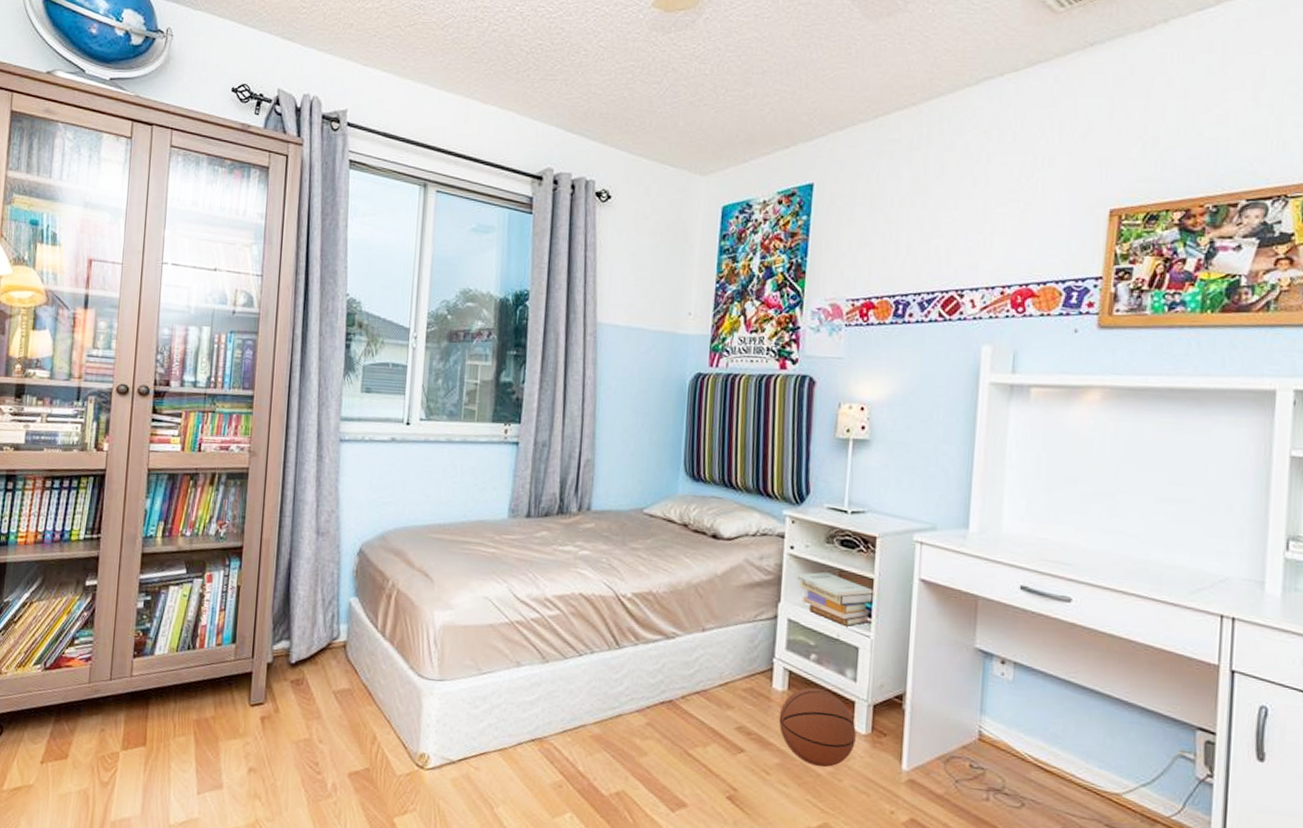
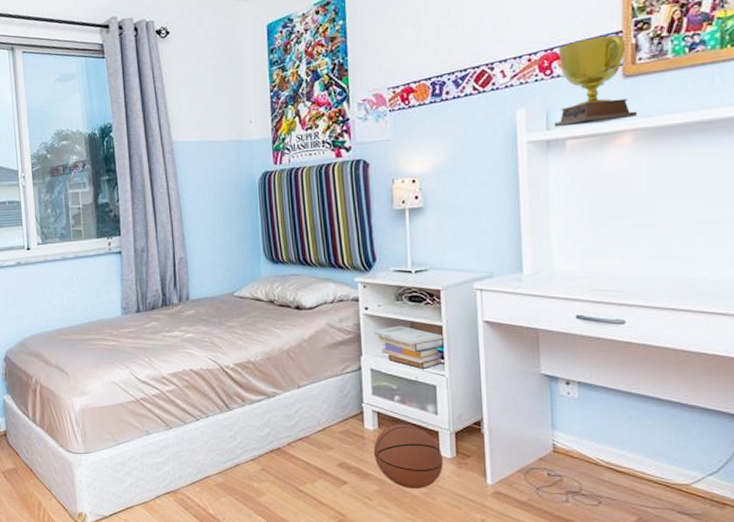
trophy: none [1020,279,1109,375] -> present [554,35,638,128]

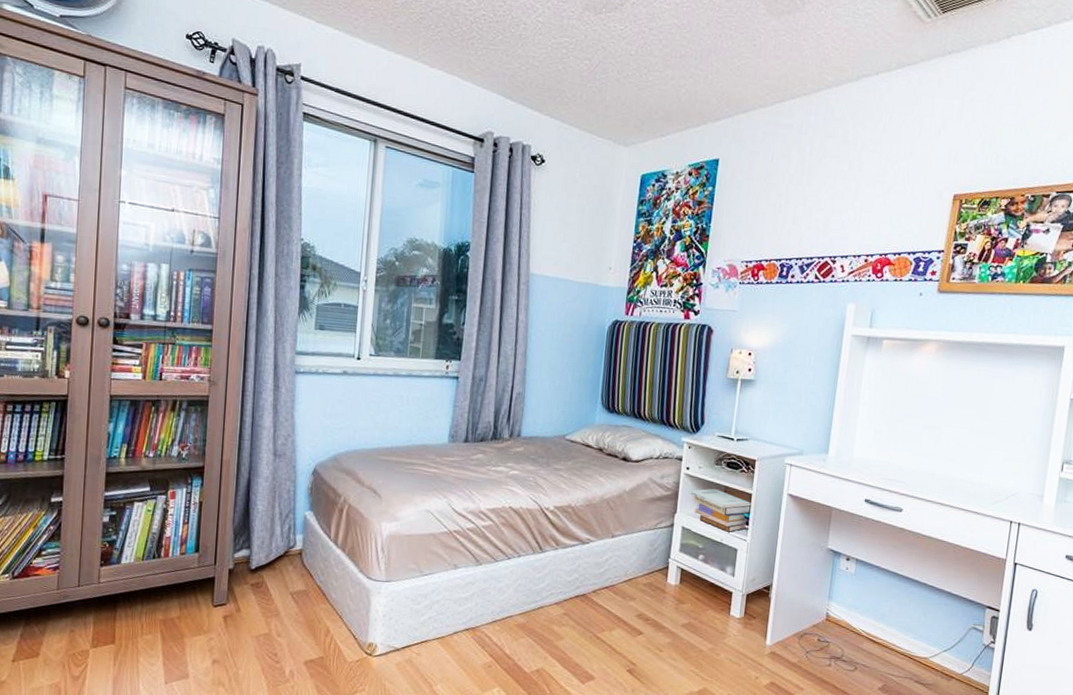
basketball: present [373,424,443,489] -> none [671,581,732,645]
trophy: present [554,35,638,128] -> none [876,251,945,330]

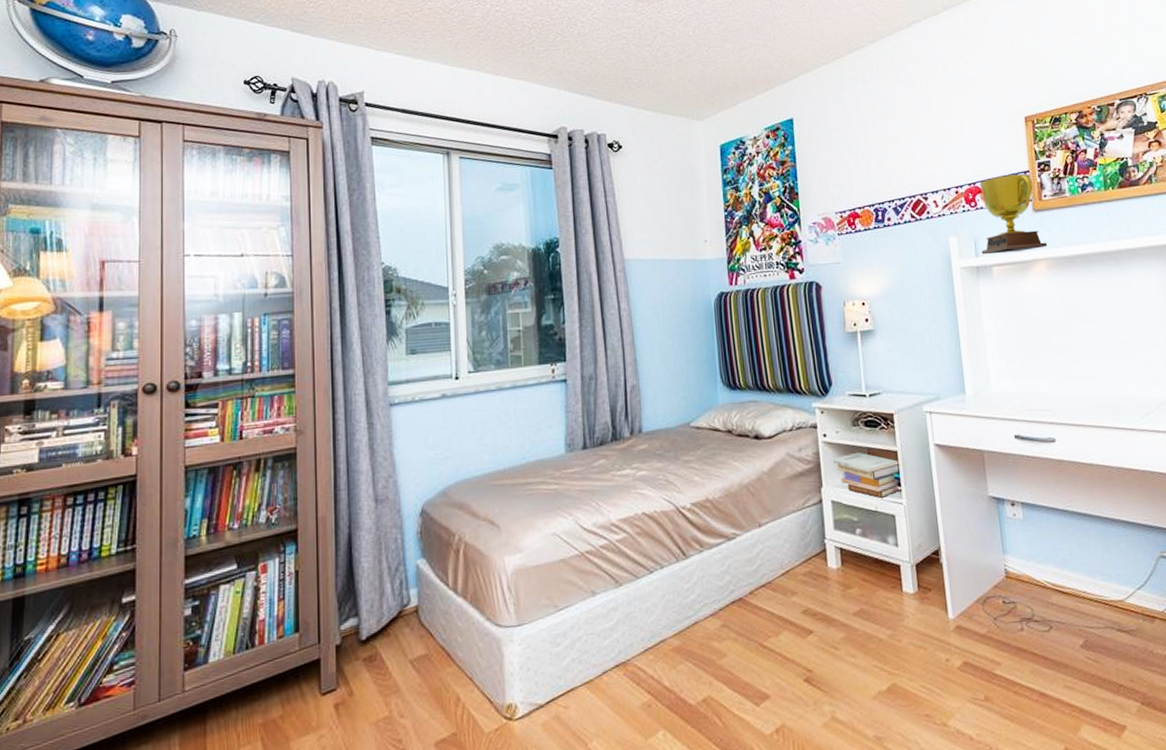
trophy: none [876,251,945,330] -> present [979,174,1048,255]

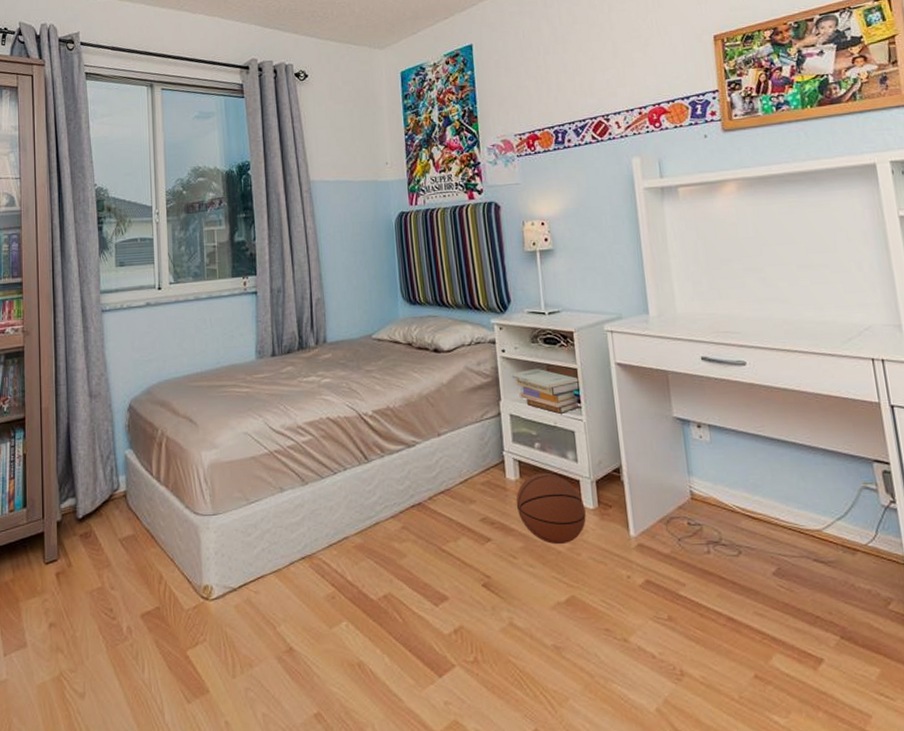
basketball: none [837,559,907,632] -> present [516,472,586,545]
trophy: present [979,174,1048,255] -> none [664,93,739,176]

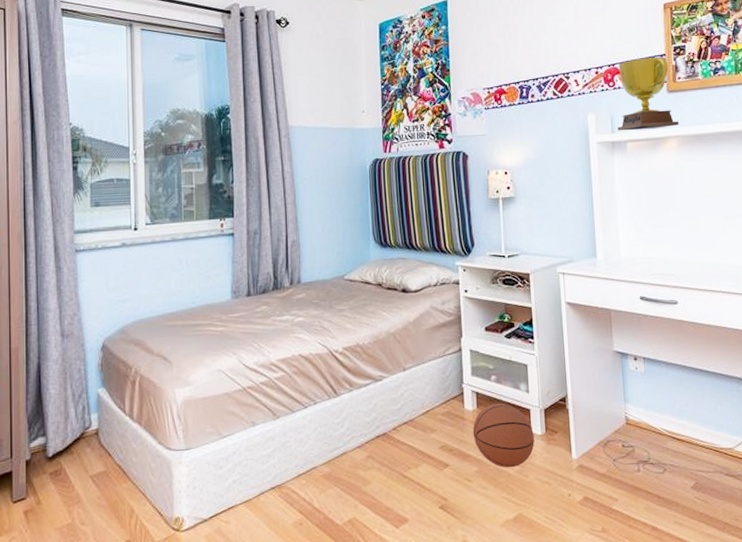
books: present [509,368,581,414] -> none [470,307,534,349]
trophy: none [664,93,739,176] -> present [617,57,680,131]

